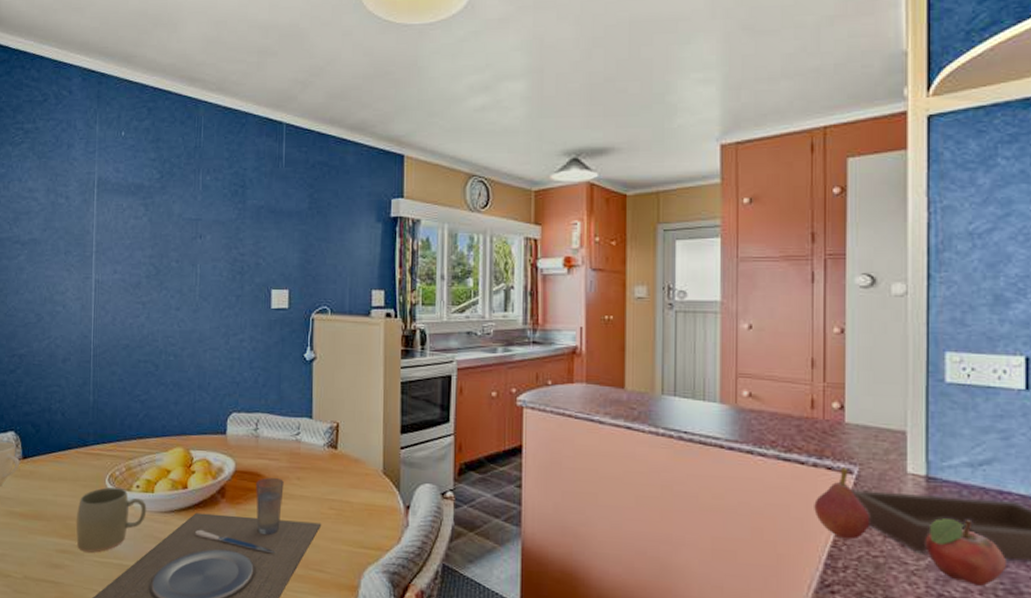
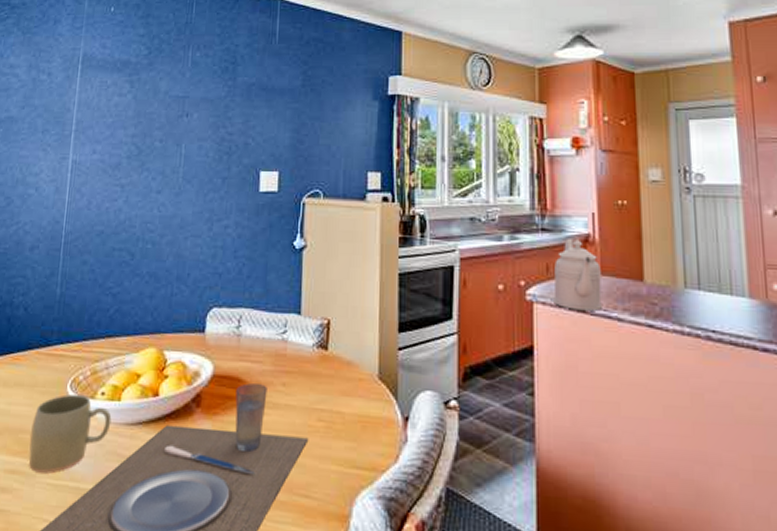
coffeepot: none [542,351,586,415] -> present [553,239,602,311]

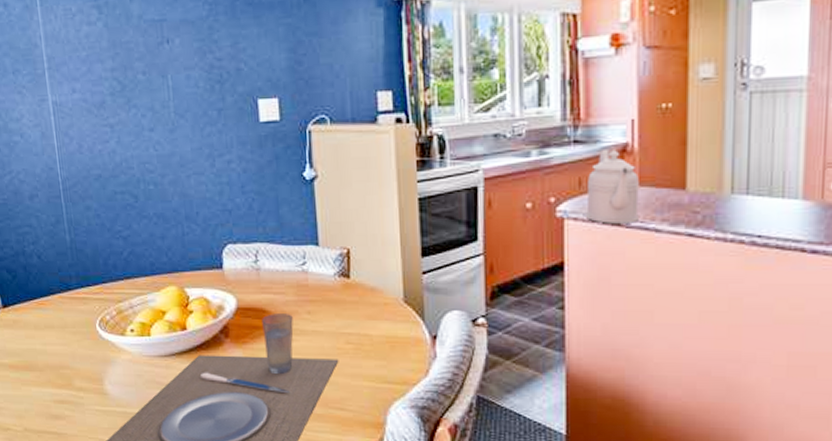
mug: present [28,394,112,473] -> none [69,332,146,402]

